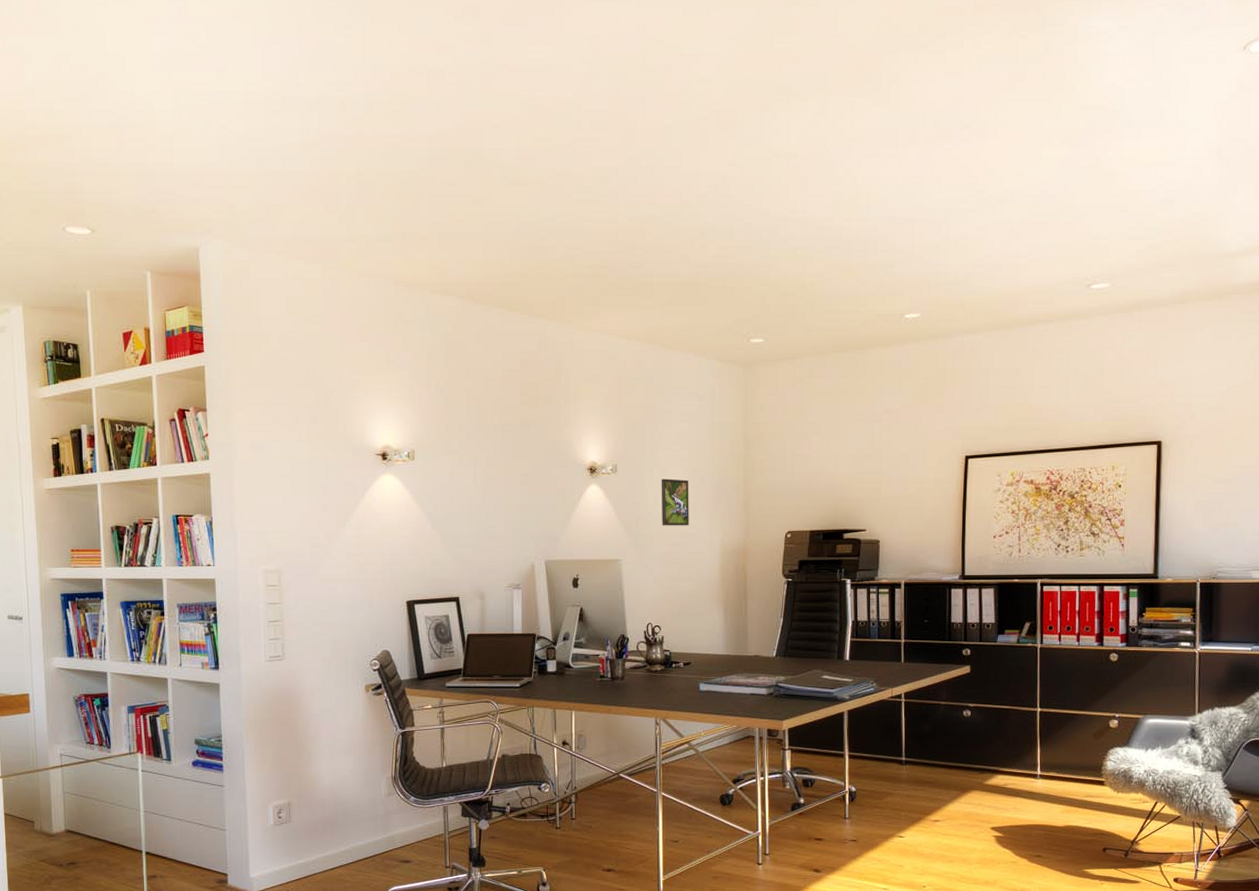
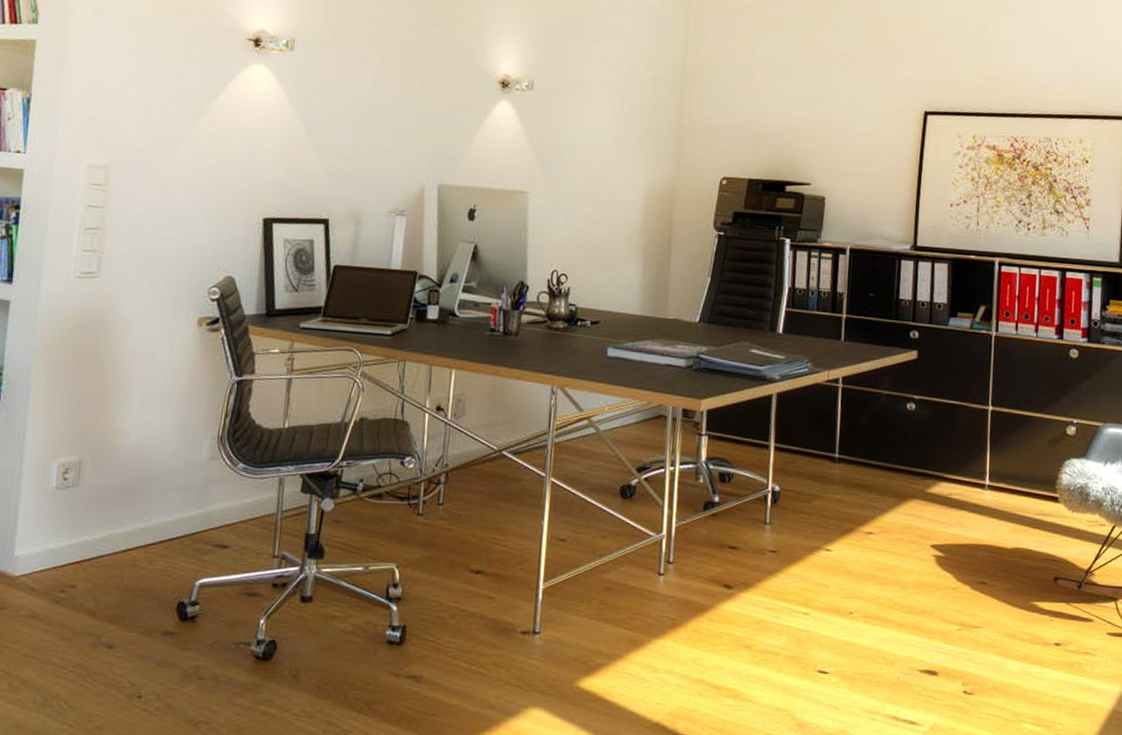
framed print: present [661,478,689,526] -> none [579,102,616,160]

